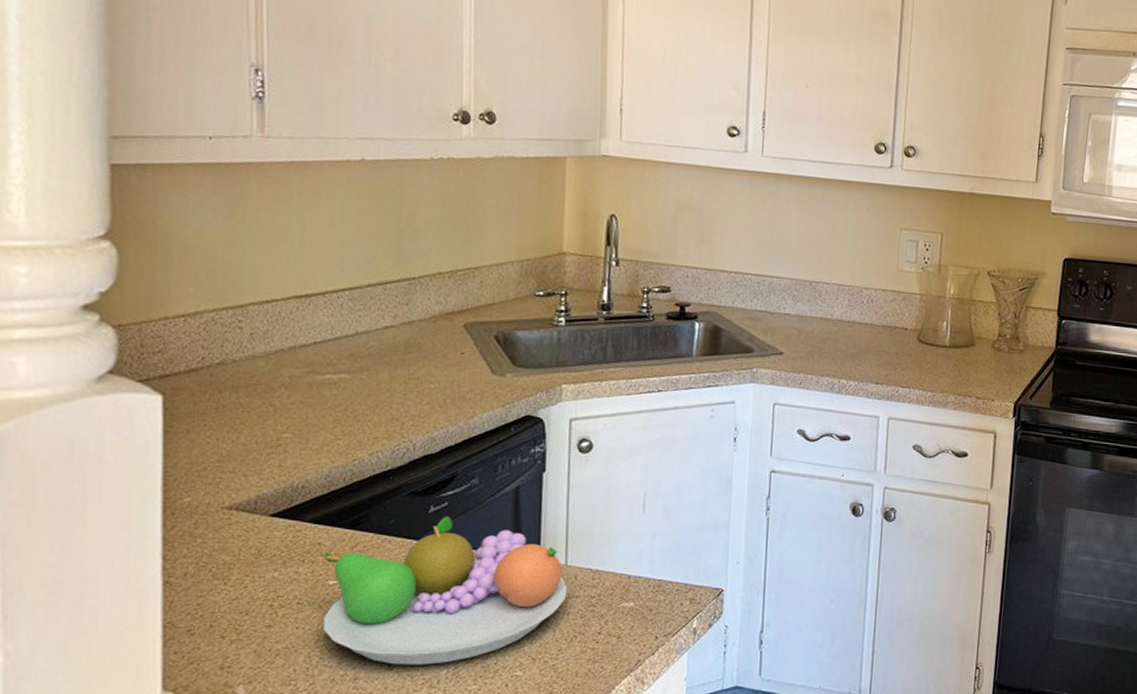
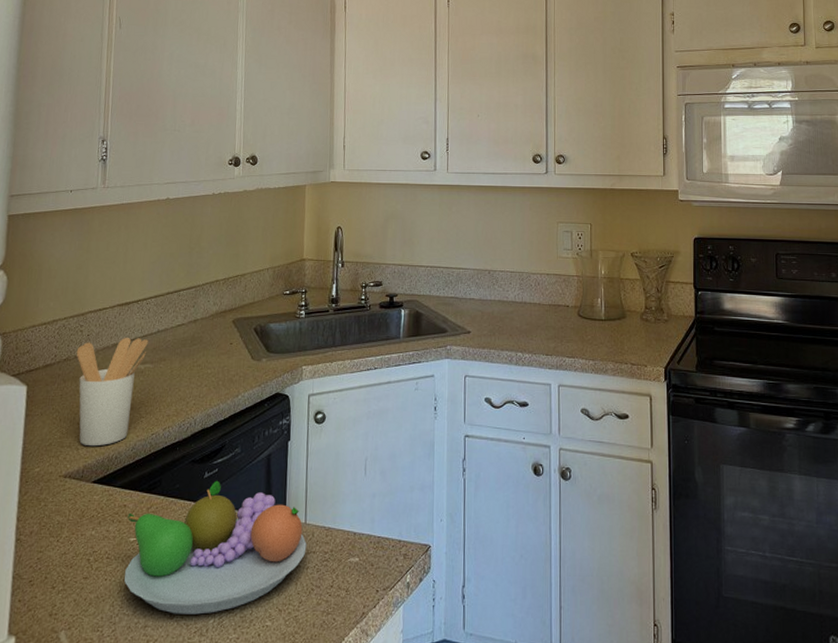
utensil holder: none [234,339,342,473] -> present [76,338,148,447]

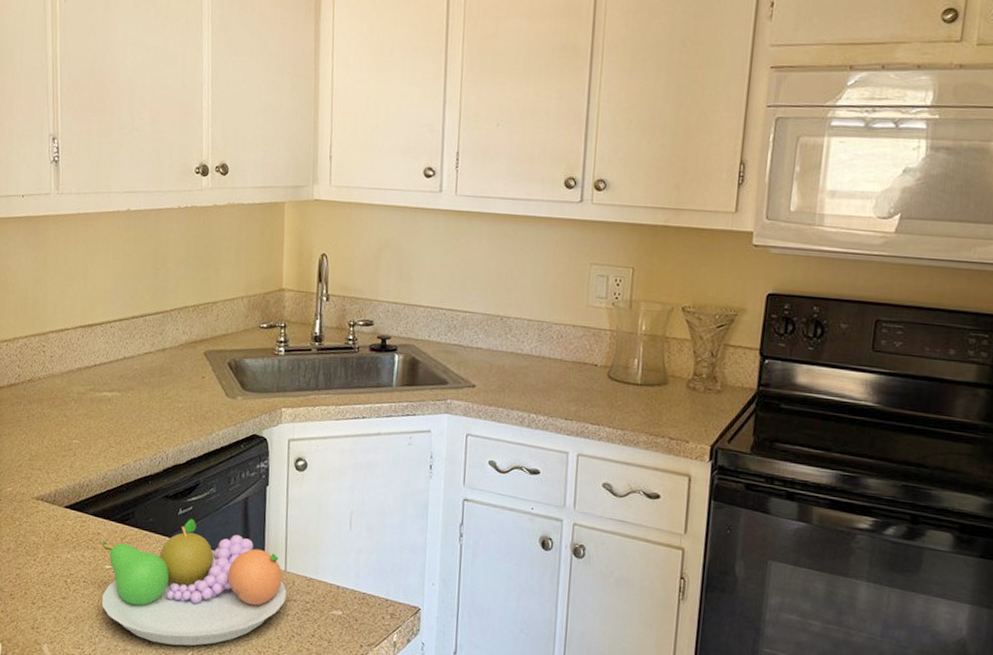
utensil holder: present [76,338,148,447] -> none [40,362,114,472]

